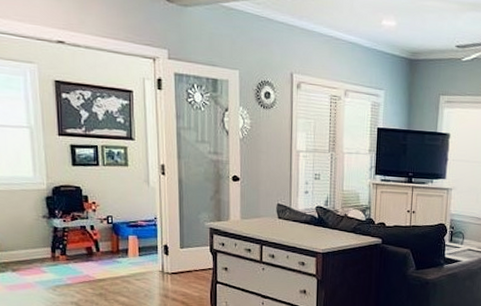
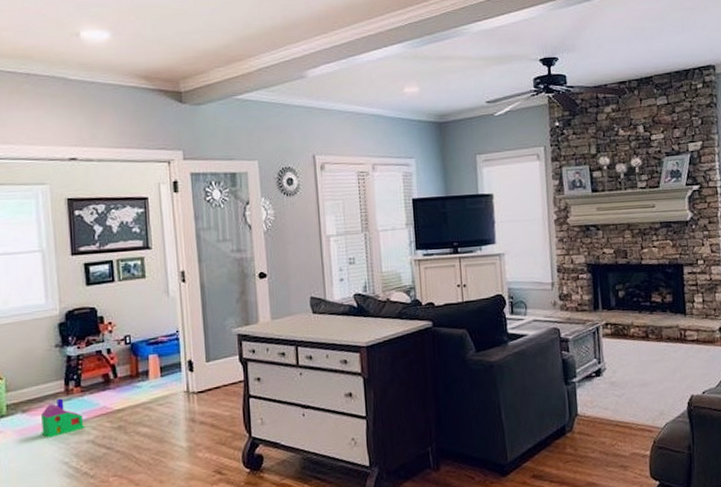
toy house: none [29,263,70,296] -> present [41,398,85,438]

